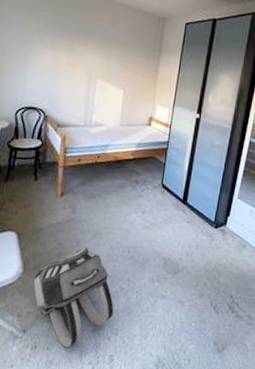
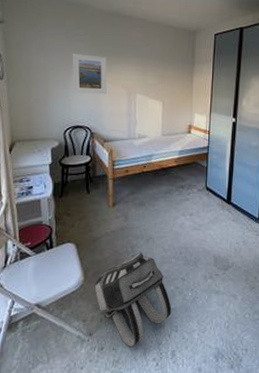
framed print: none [29,28,68,76] -> present [72,53,107,94]

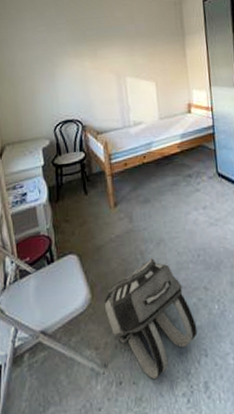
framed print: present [72,53,107,94] -> none [55,42,95,86]

